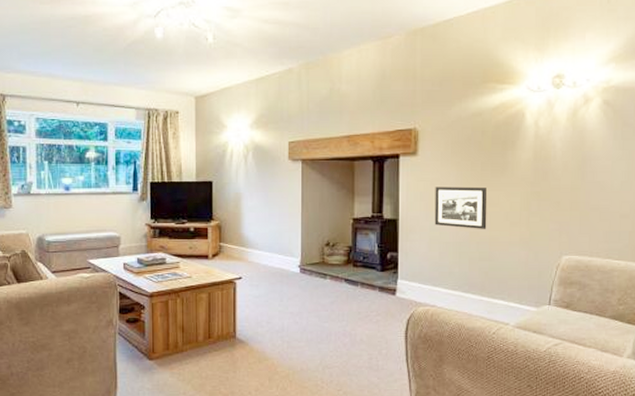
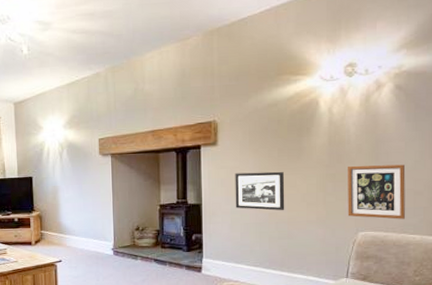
picture frame: none [551,184,612,243] -> present [347,164,406,220]

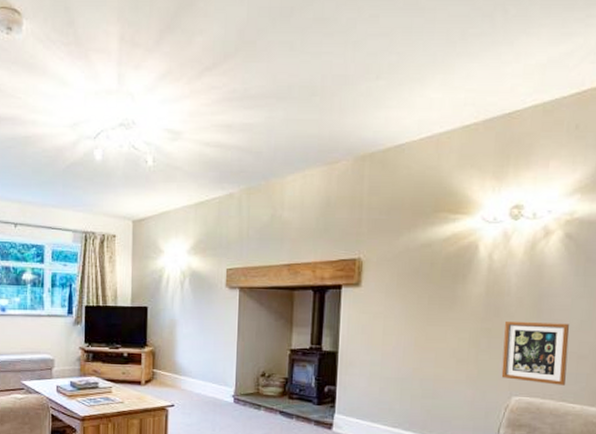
picture frame: present [235,171,285,211] -> none [376,320,433,366]

